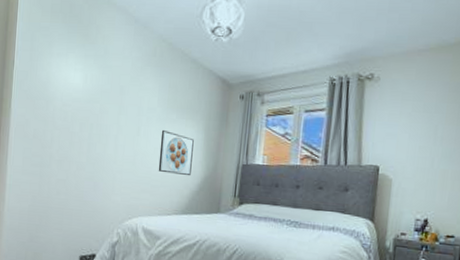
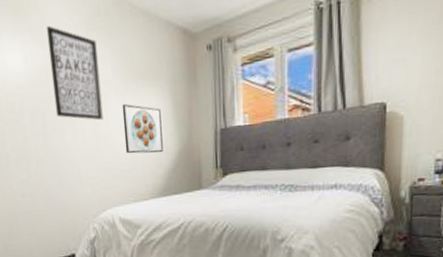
wall art: none [102,55,149,140] -> present [46,25,103,121]

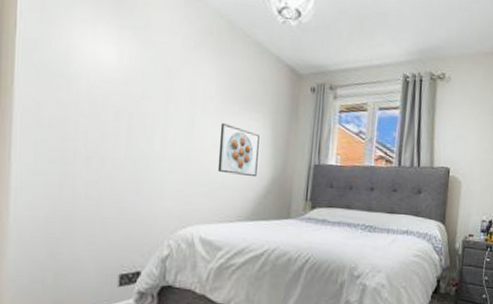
wall art: present [46,25,103,121] -> none [146,28,204,134]

